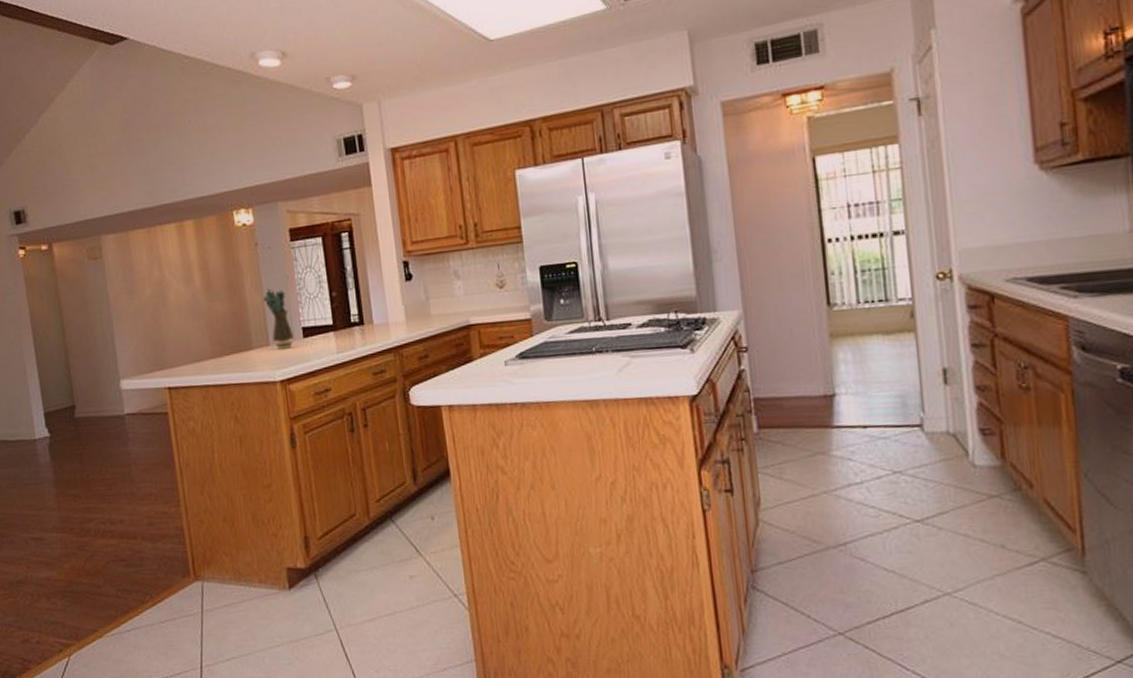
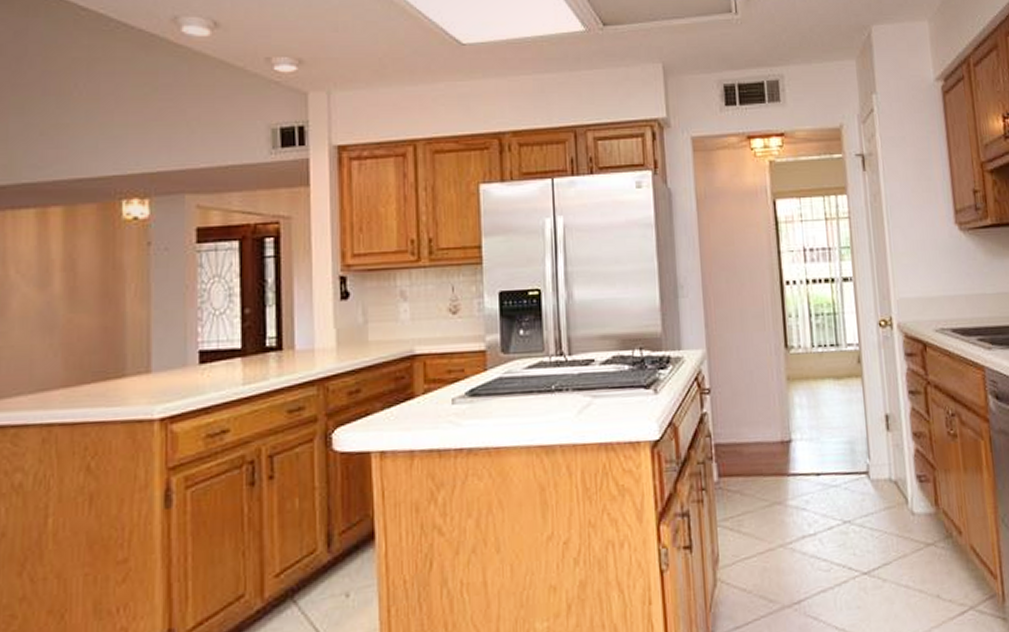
vase: present [263,288,294,350] -> none [149,300,186,378]

